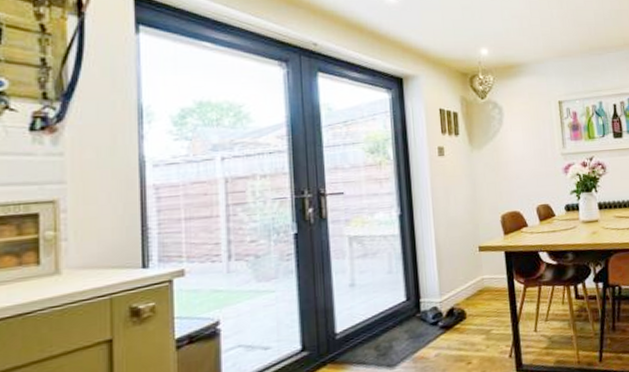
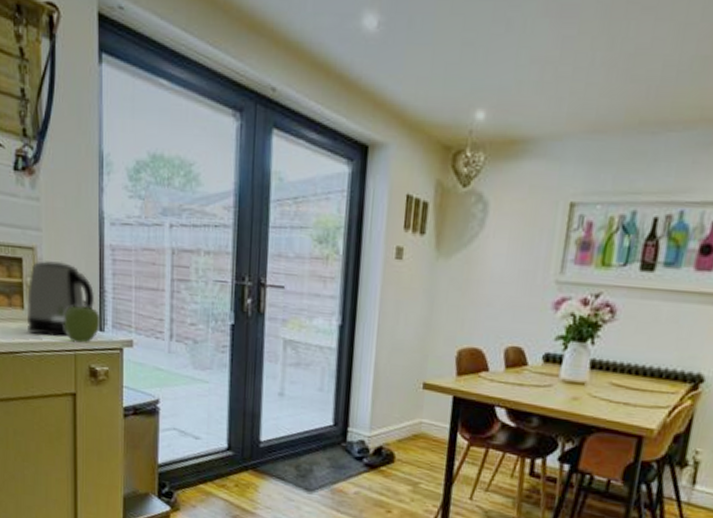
kettle: none [43,208,136,288] -> present [26,260,95,337]
fruit: none [95,241,144,286] -> present [64,299,101,343]

